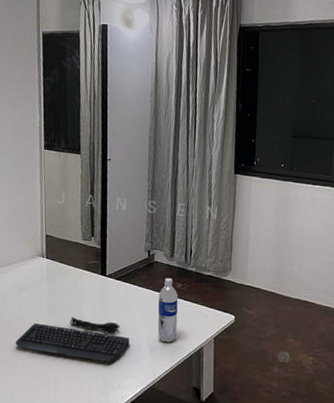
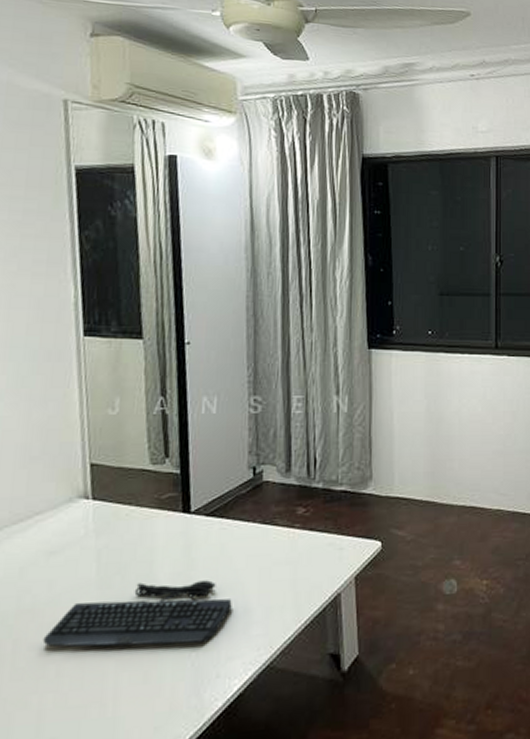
water bottle: present [157,278,178,343] -> none [271,502,302,597]

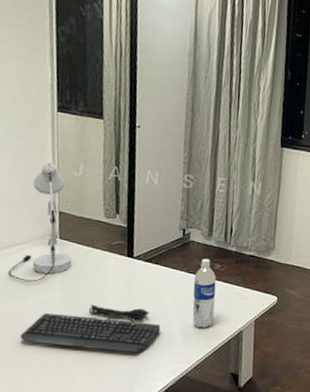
desk lamp: none [25,402,110,564] -> present [8,162,72,283]
water bottle: none [271,502,302,597] -> present [192,259,217,328]

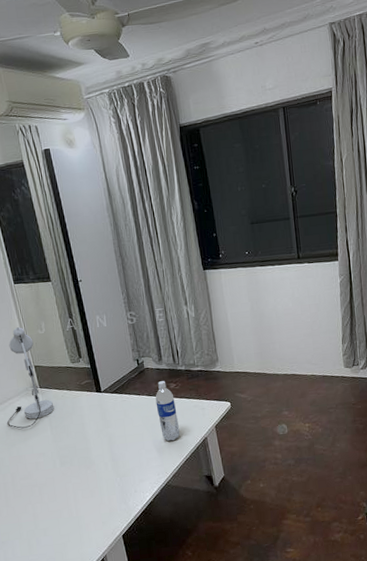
keyboard: present [20,304,161,354] -> none [28,433,138,478]

